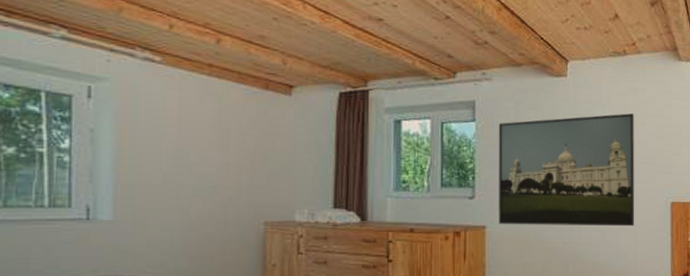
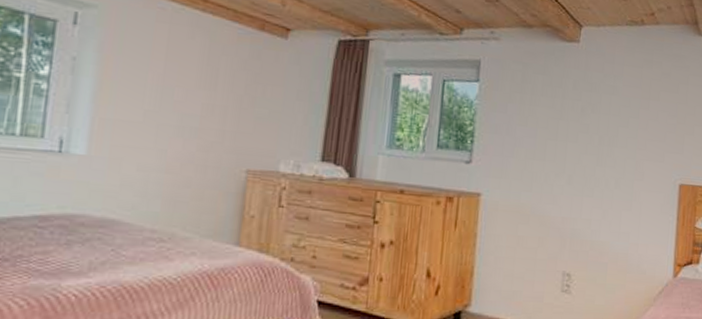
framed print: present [498,113,635,227] -> none [494,85,648,207]

